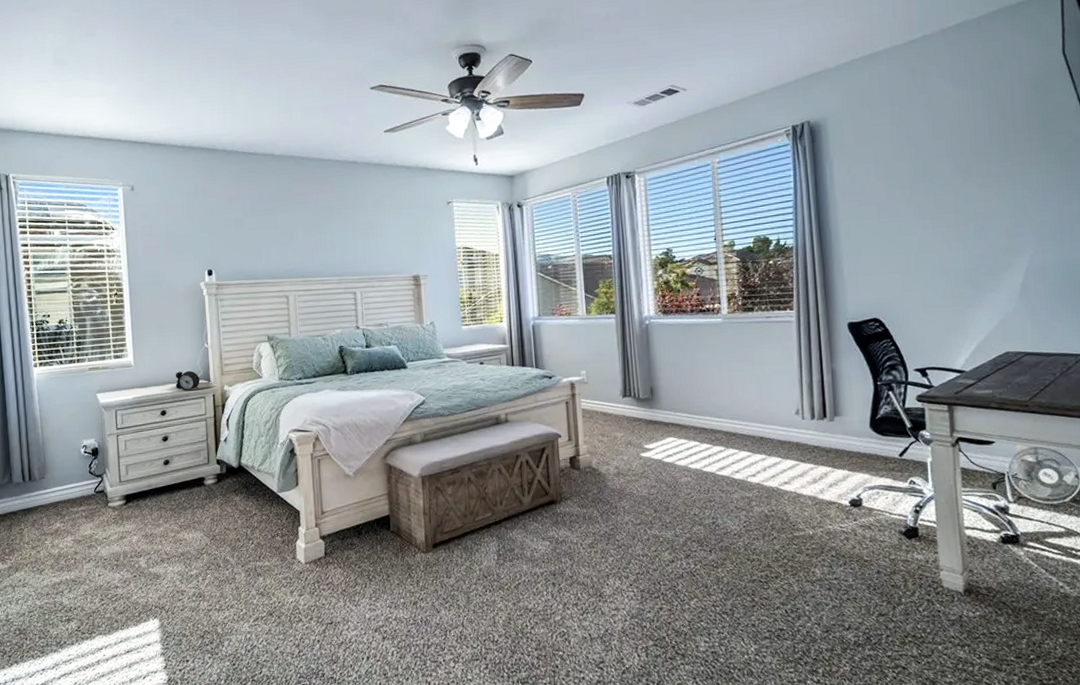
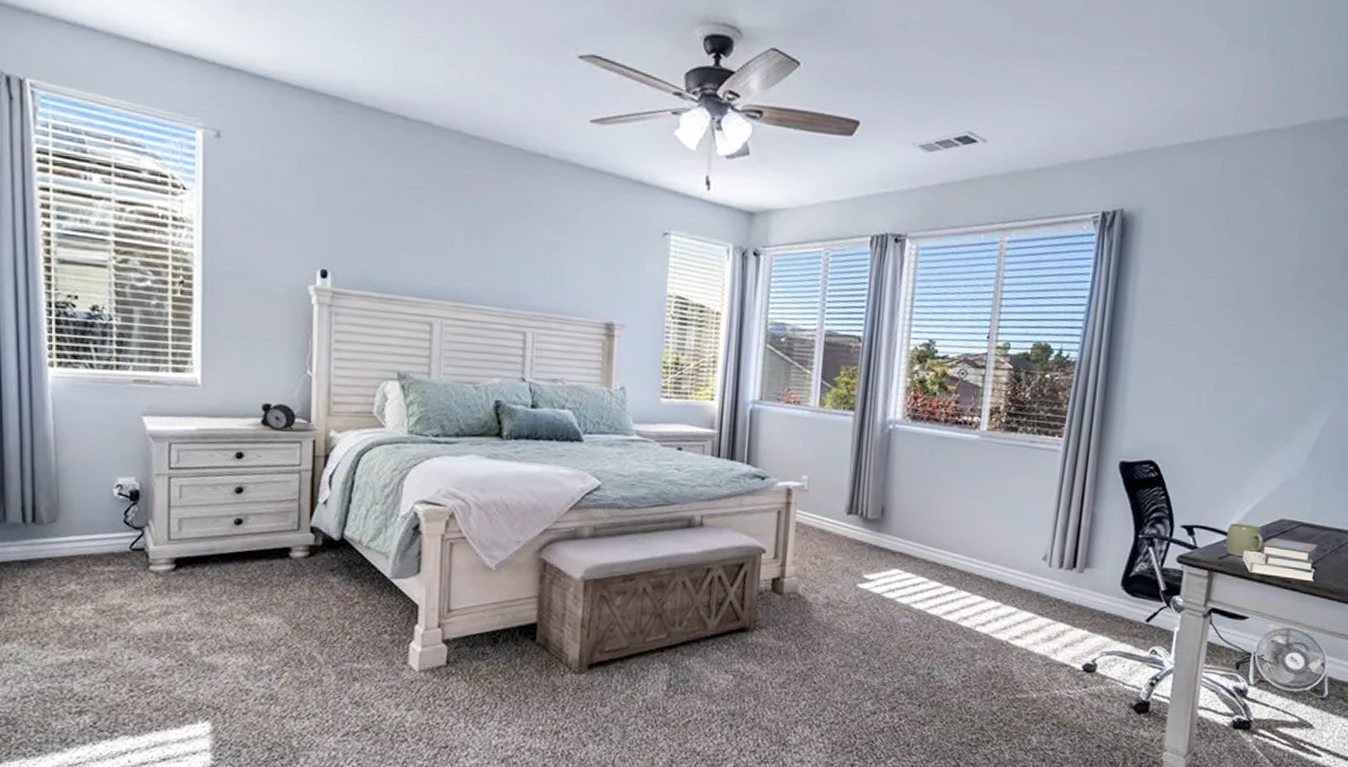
mug: none [958,360,995,390] -> present [1225,523,1264,558]
books: none [977,369,1050,403] -> present [1242,538,1318,582]

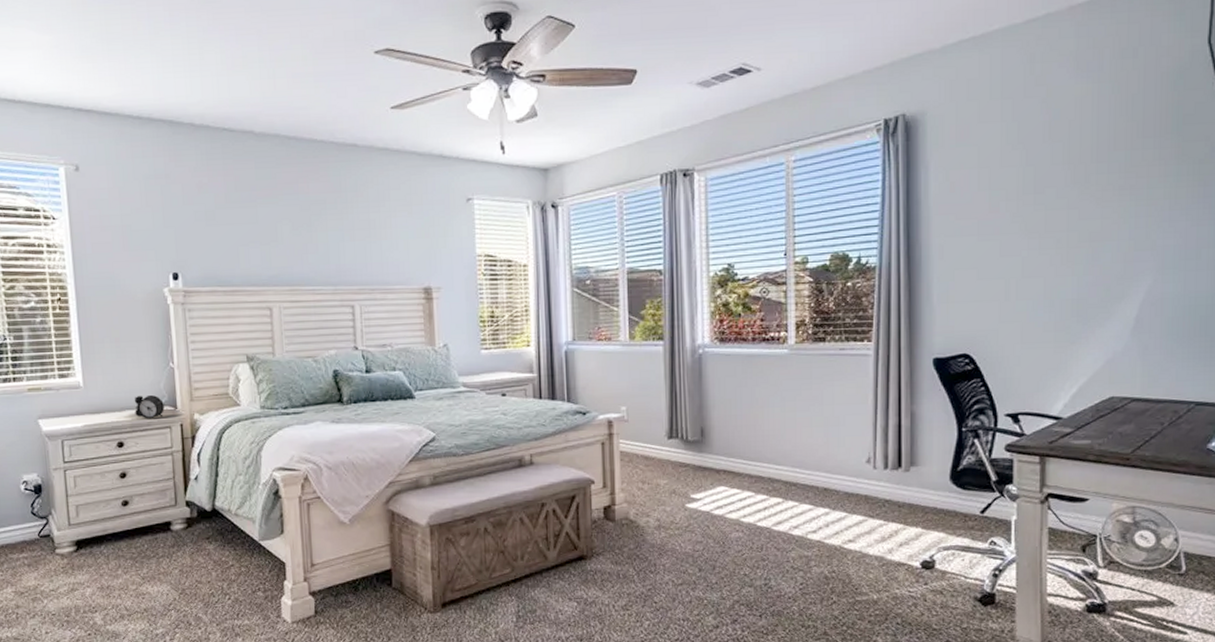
mug: present [1225,523,1264,558] -> none [1054,406,1095,440]
books: present [1242,538,1318,582] -> none [1074,416,1154,457]

